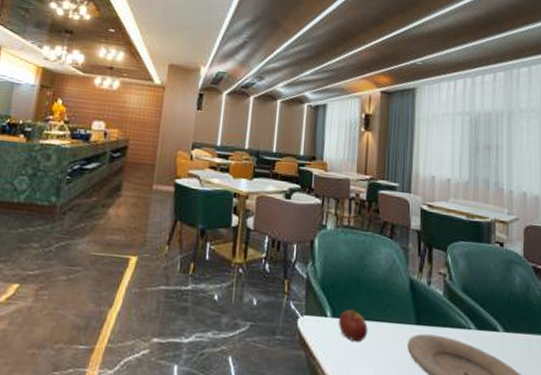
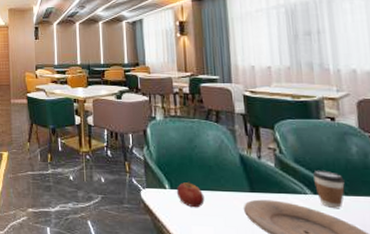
coffee cup: none [479,302,506,348] -> present [313,171,345,209]

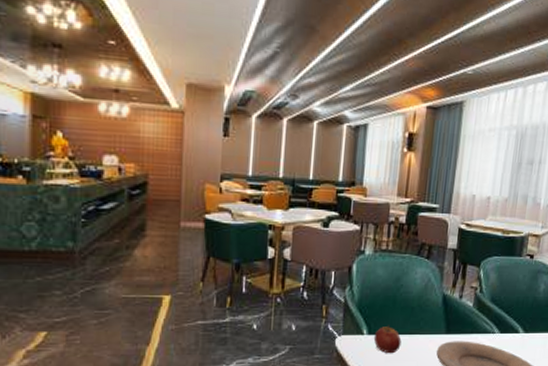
coffee cup: present [313,171,345,209] -> none [503,310,528,346]

